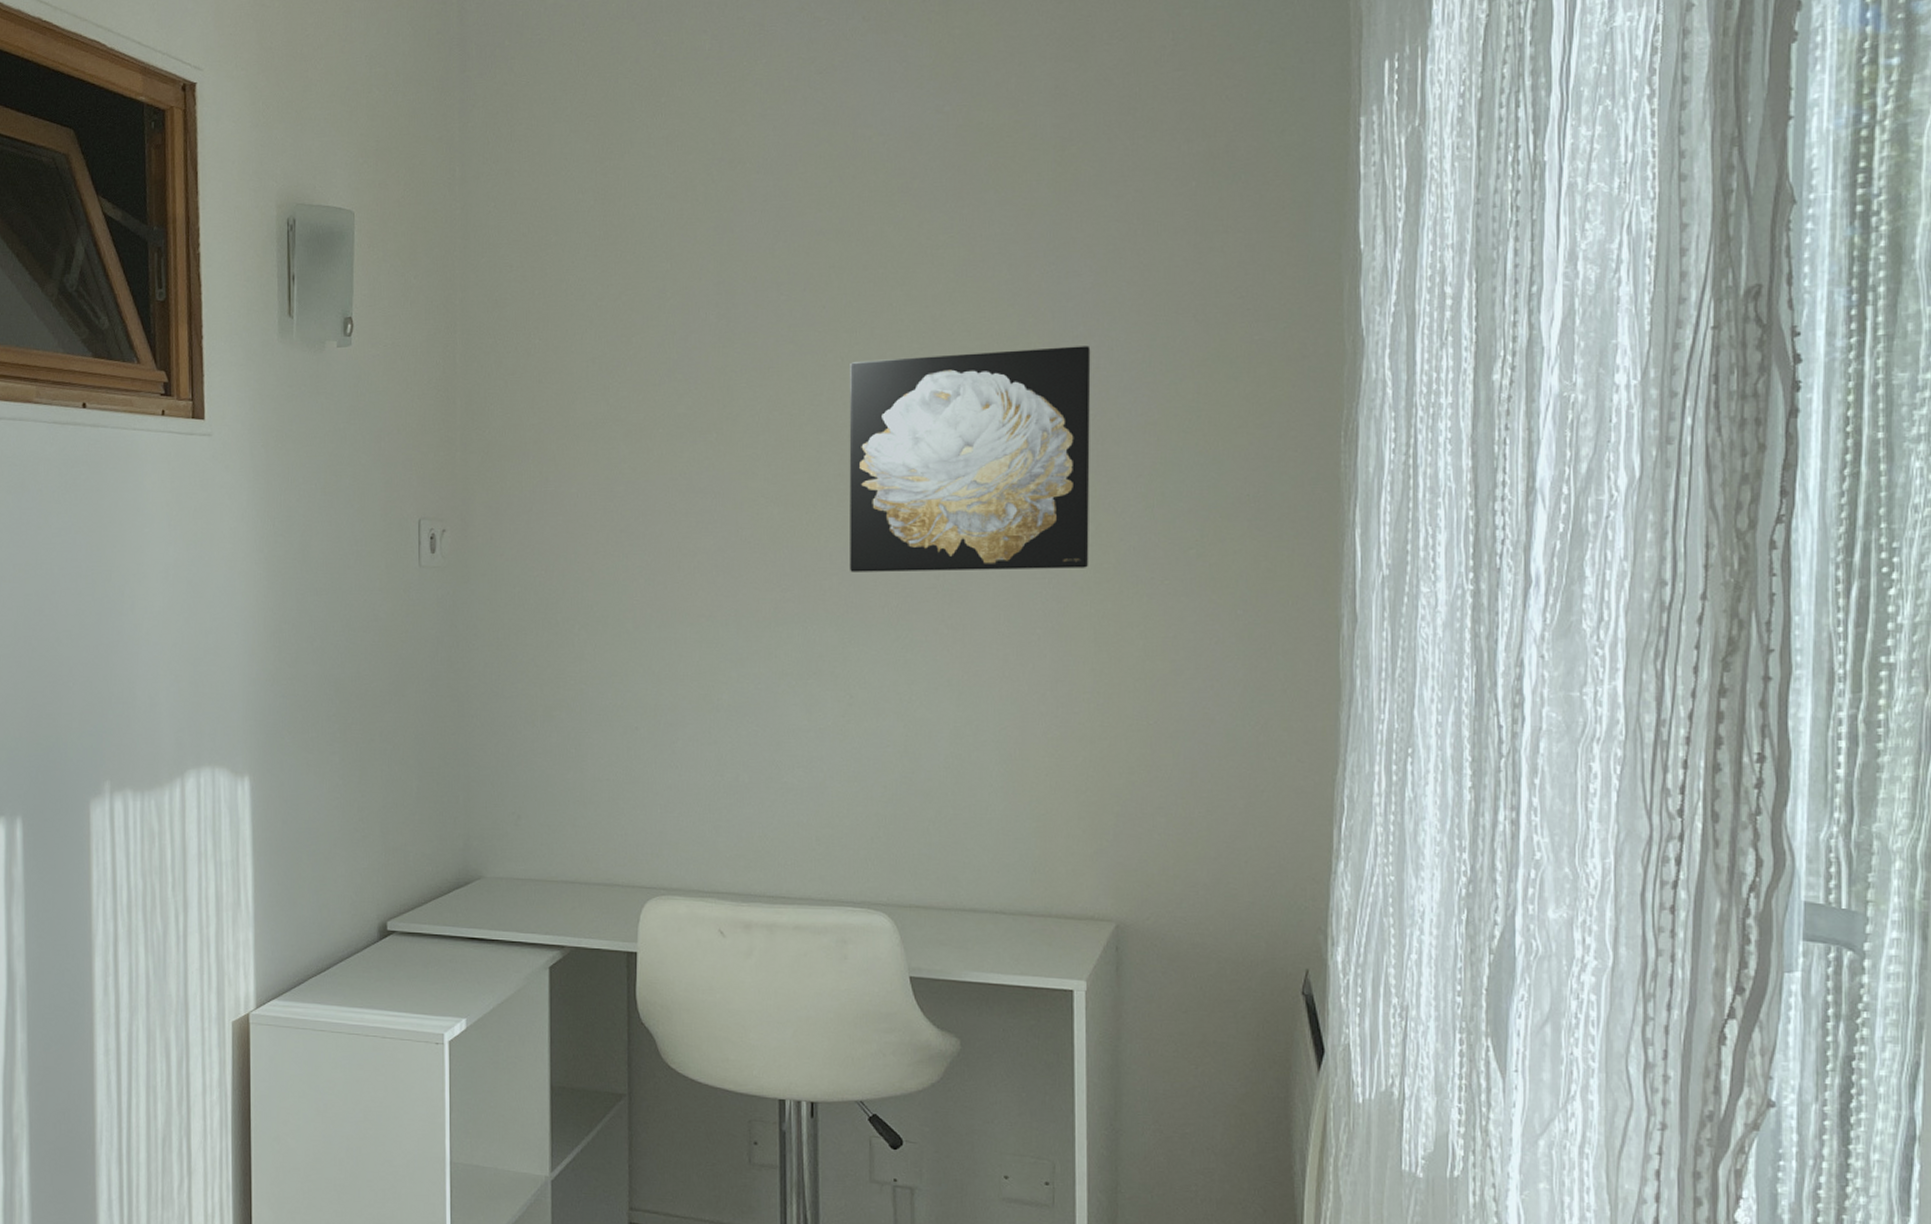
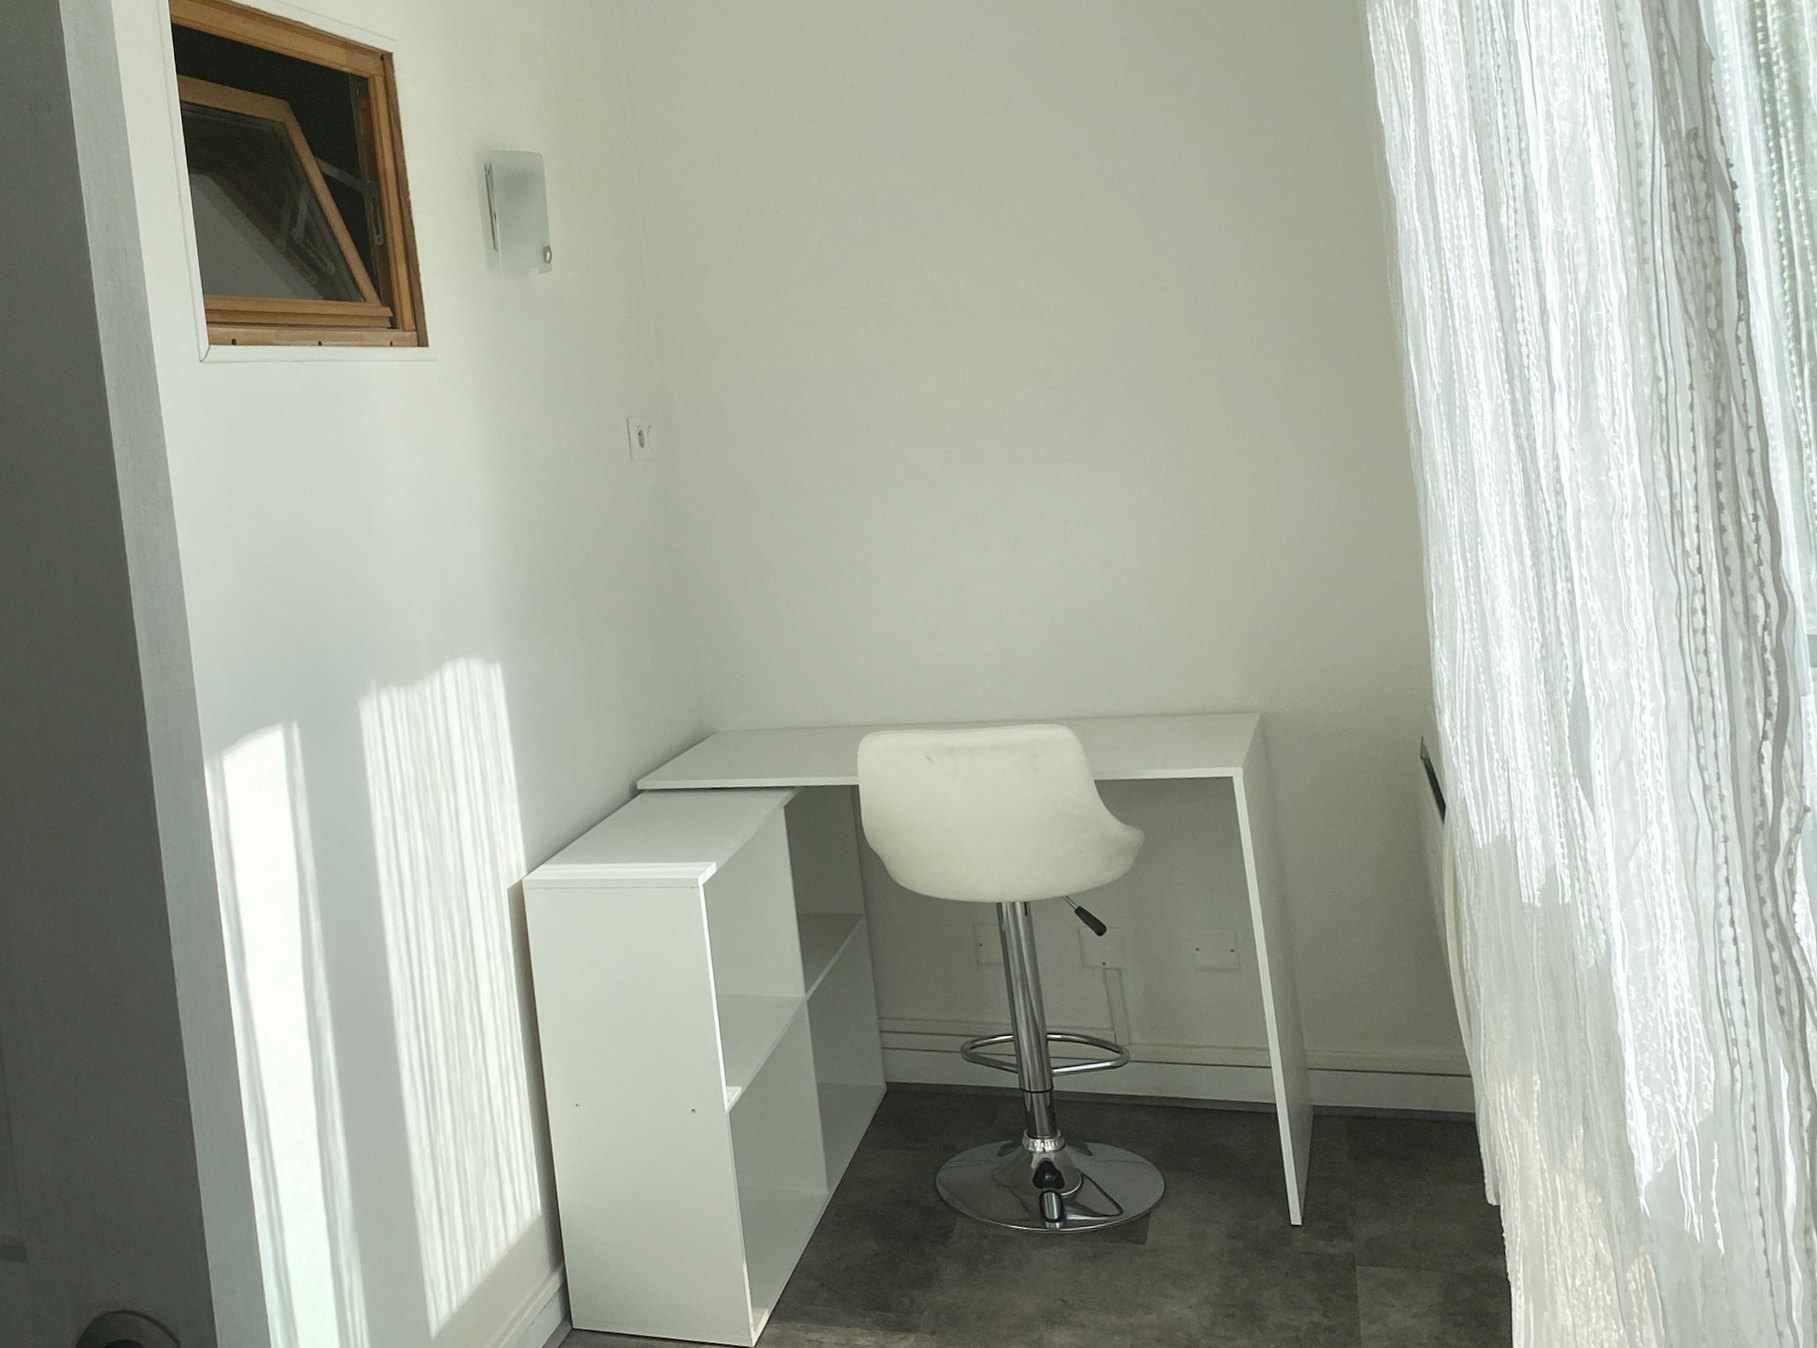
wall art: present [849,346,1091,572] -> none [979,220,1199,431]

